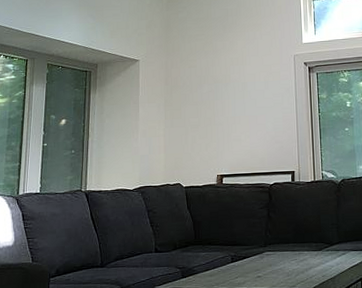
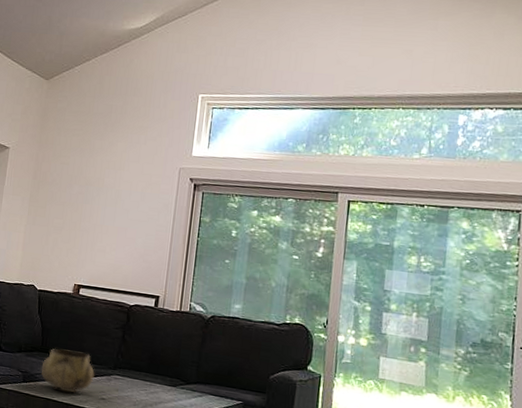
decorative bowl: none [197,237,248,279] -> present [41,348,95,393]

